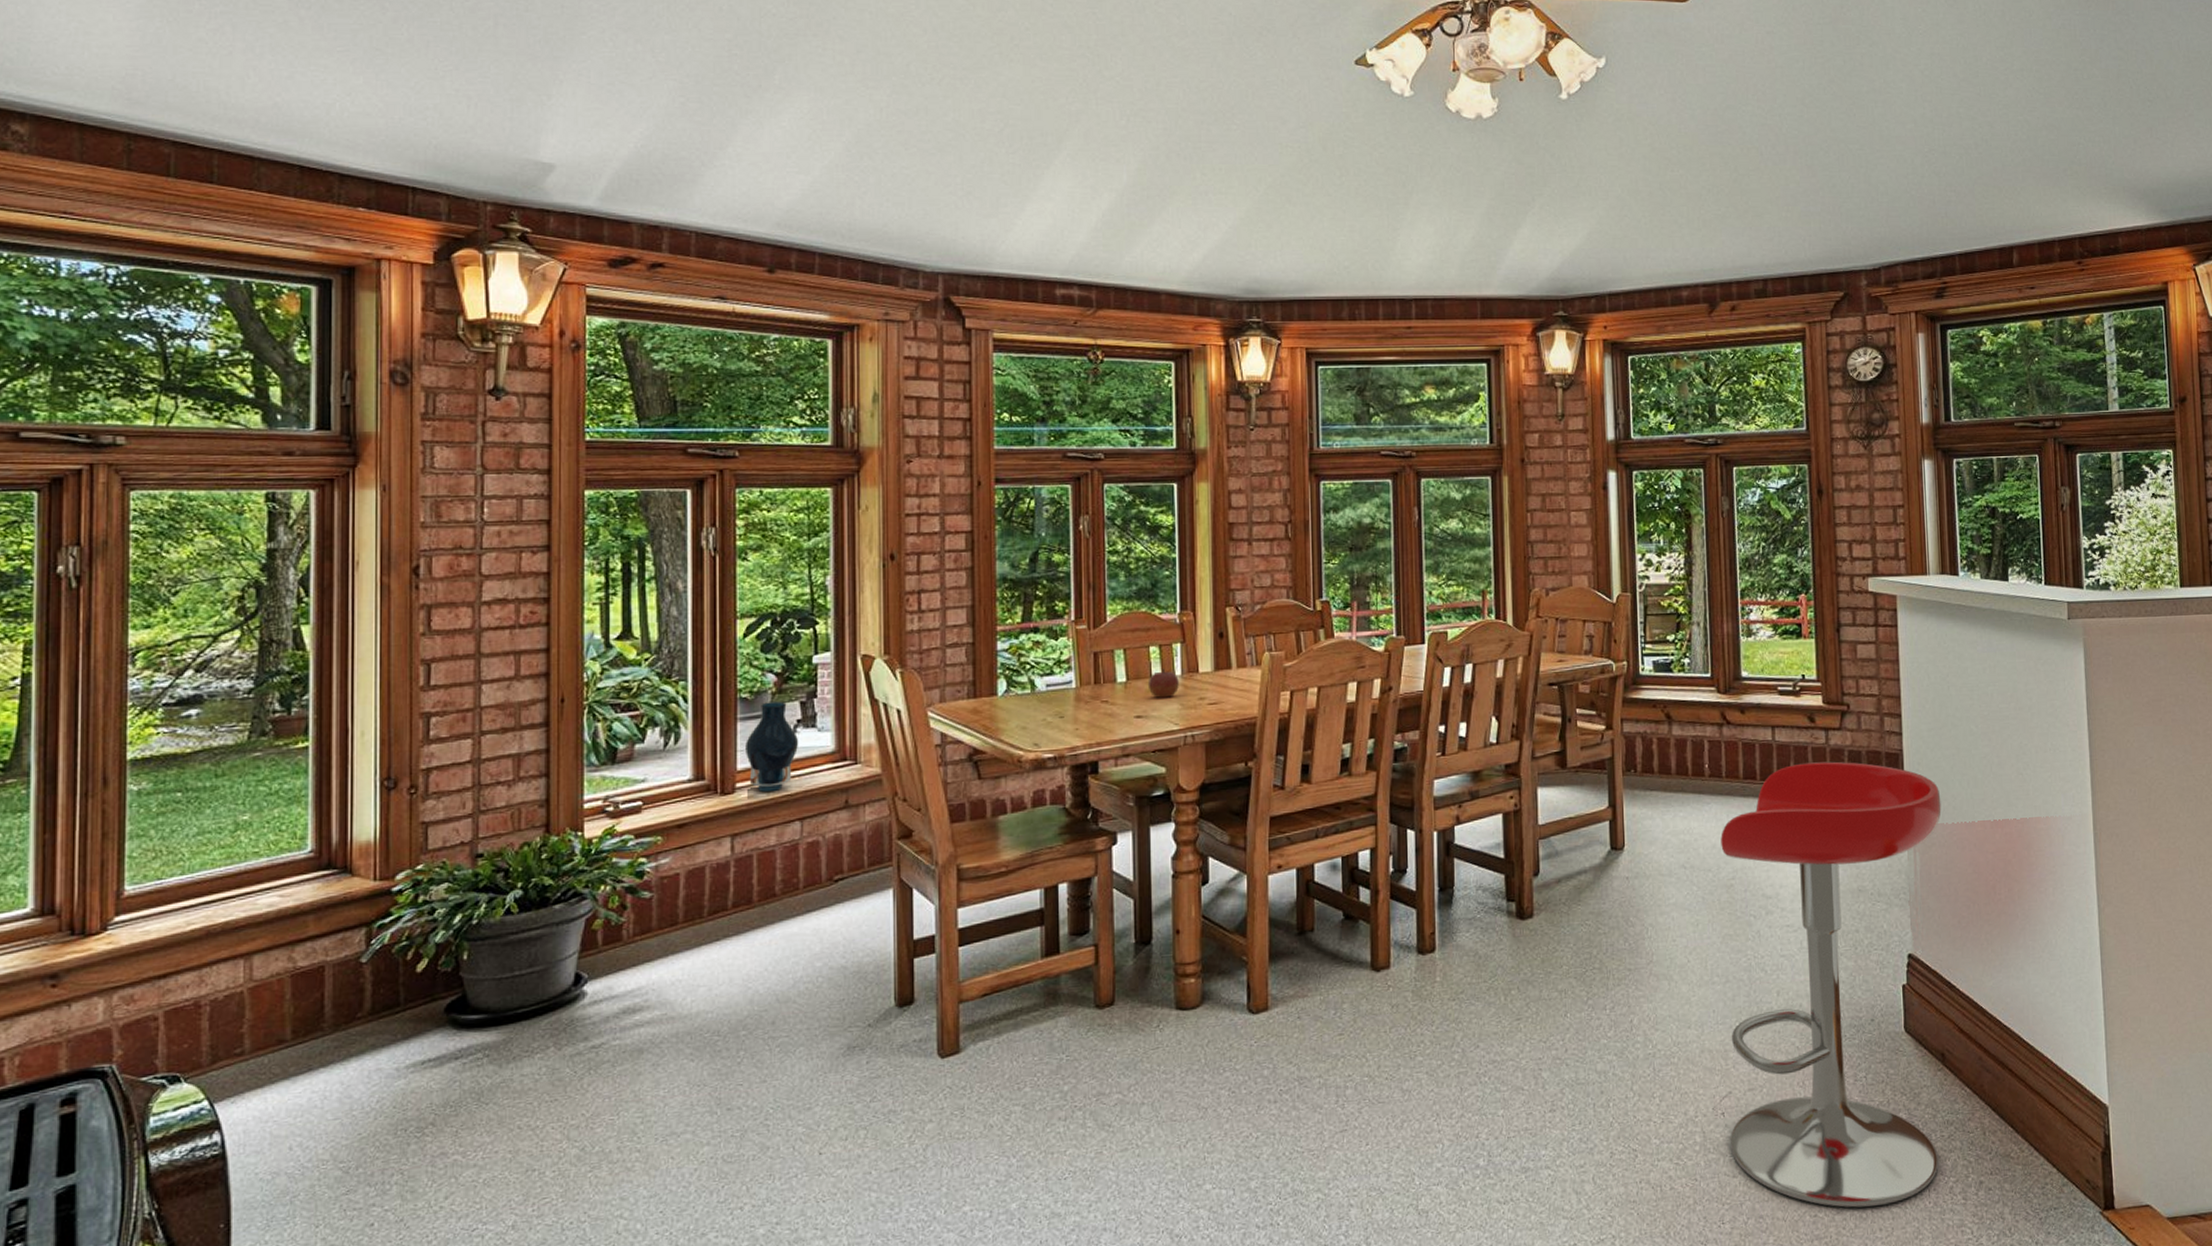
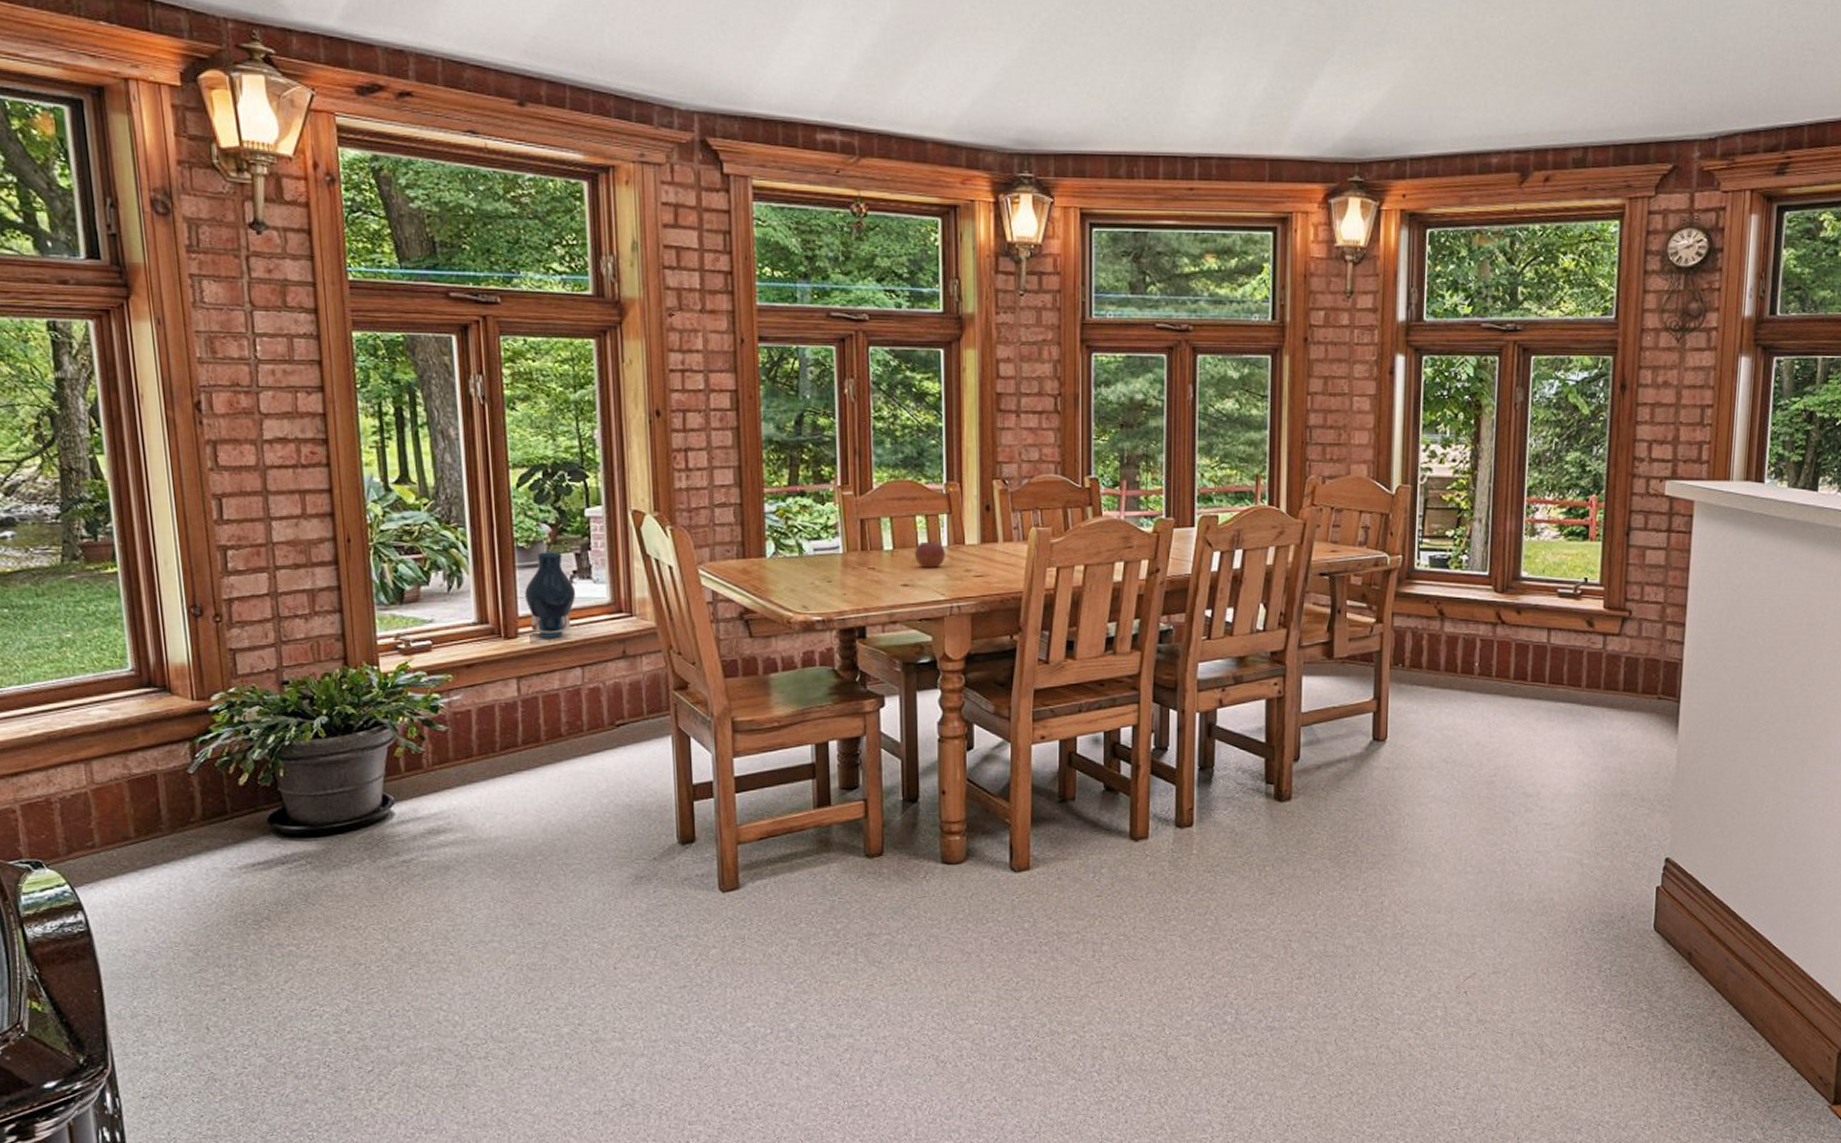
bar stool: present [1721,761,1941,1208] -> none [1470,667,1717,1085]

